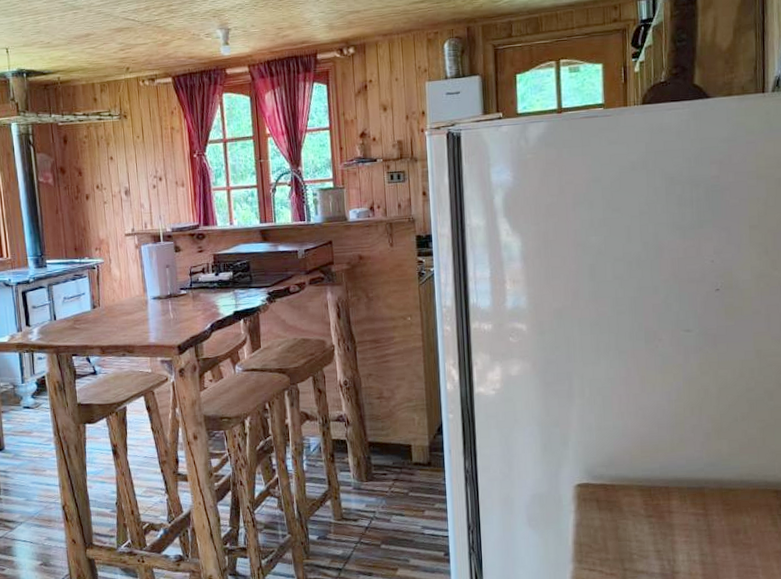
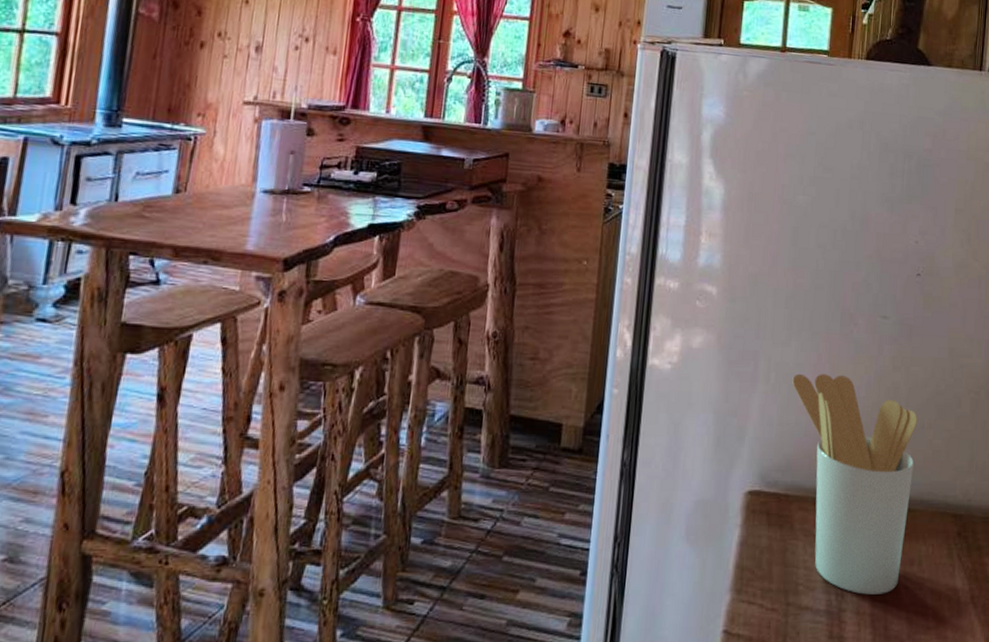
utensil holder: none [605,383,731,560] -> present [792,373,917,595]

